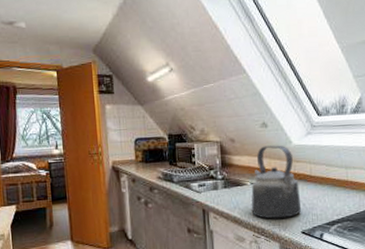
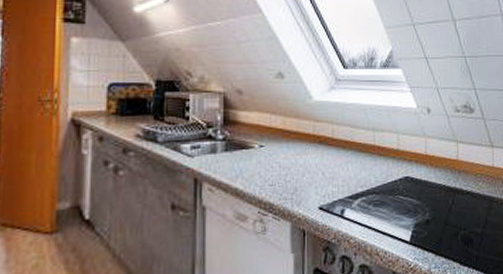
kettle: present [251,145,302,219] -> none [258,100,320,191]

